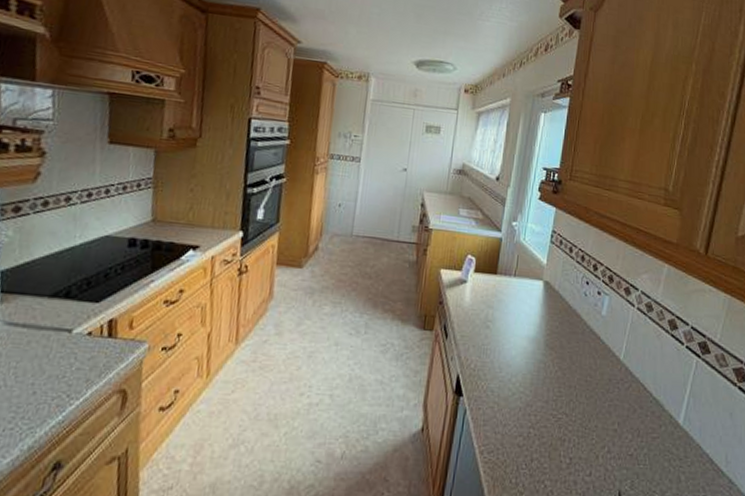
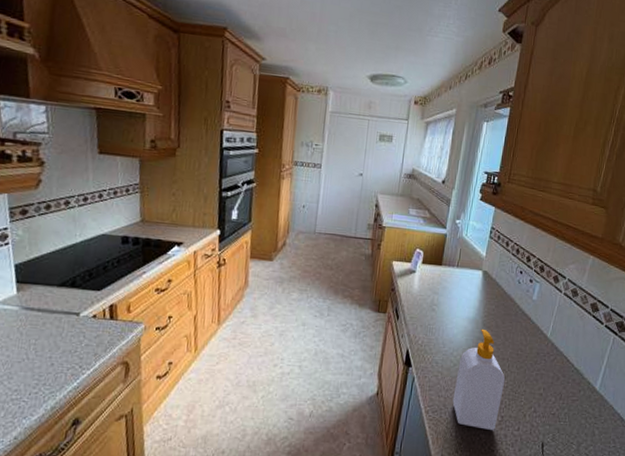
soap bottle: none [511,349,573,475] -> present [452,328,506,430]

